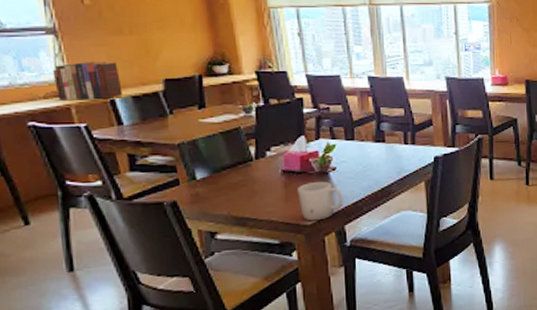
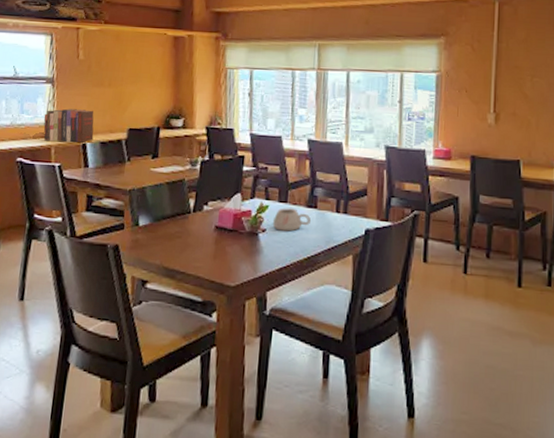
mug: present [297,181,344,221] -> none [226,241,269,283]
cup: none [341,145,380,167] -> present [272,208,311,232]

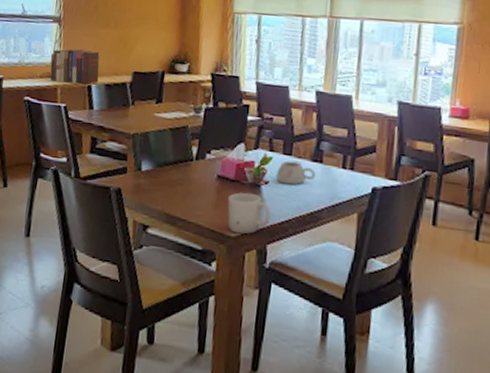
mug: none [226,241,269,283] -> present [227,192,271,235]

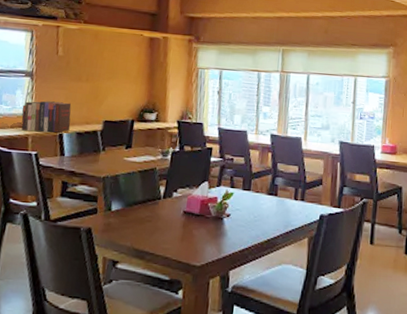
mug: present [227,192,271,235] -> none [193,225,232,263]
cup: present [275,160,315,185] -> none [236,195,271,217]

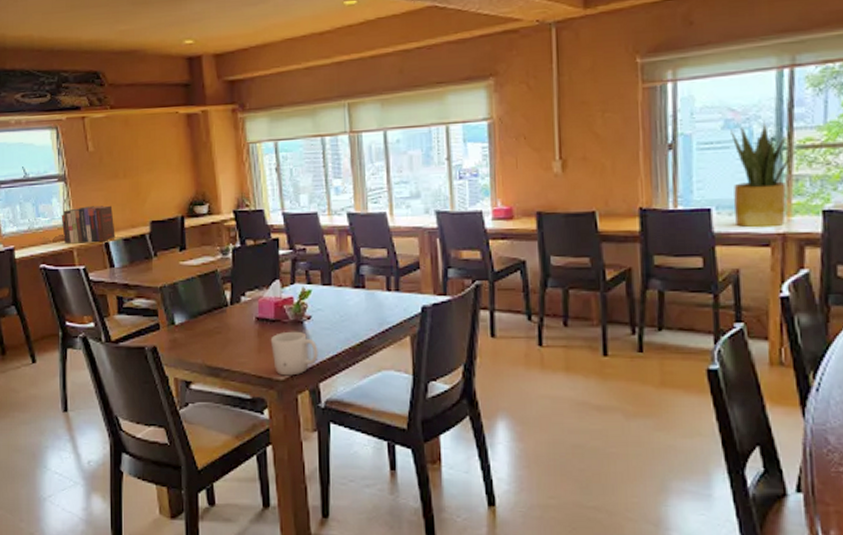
mug: none [193,225,232,263] -> present [270,331,319,376]

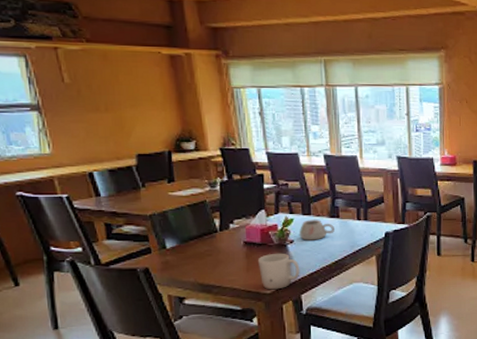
books: present [61,205,115,244] -> none [37,137,100,173]
cup: none [317,291,359,316] -> present [299,219,334,241]

